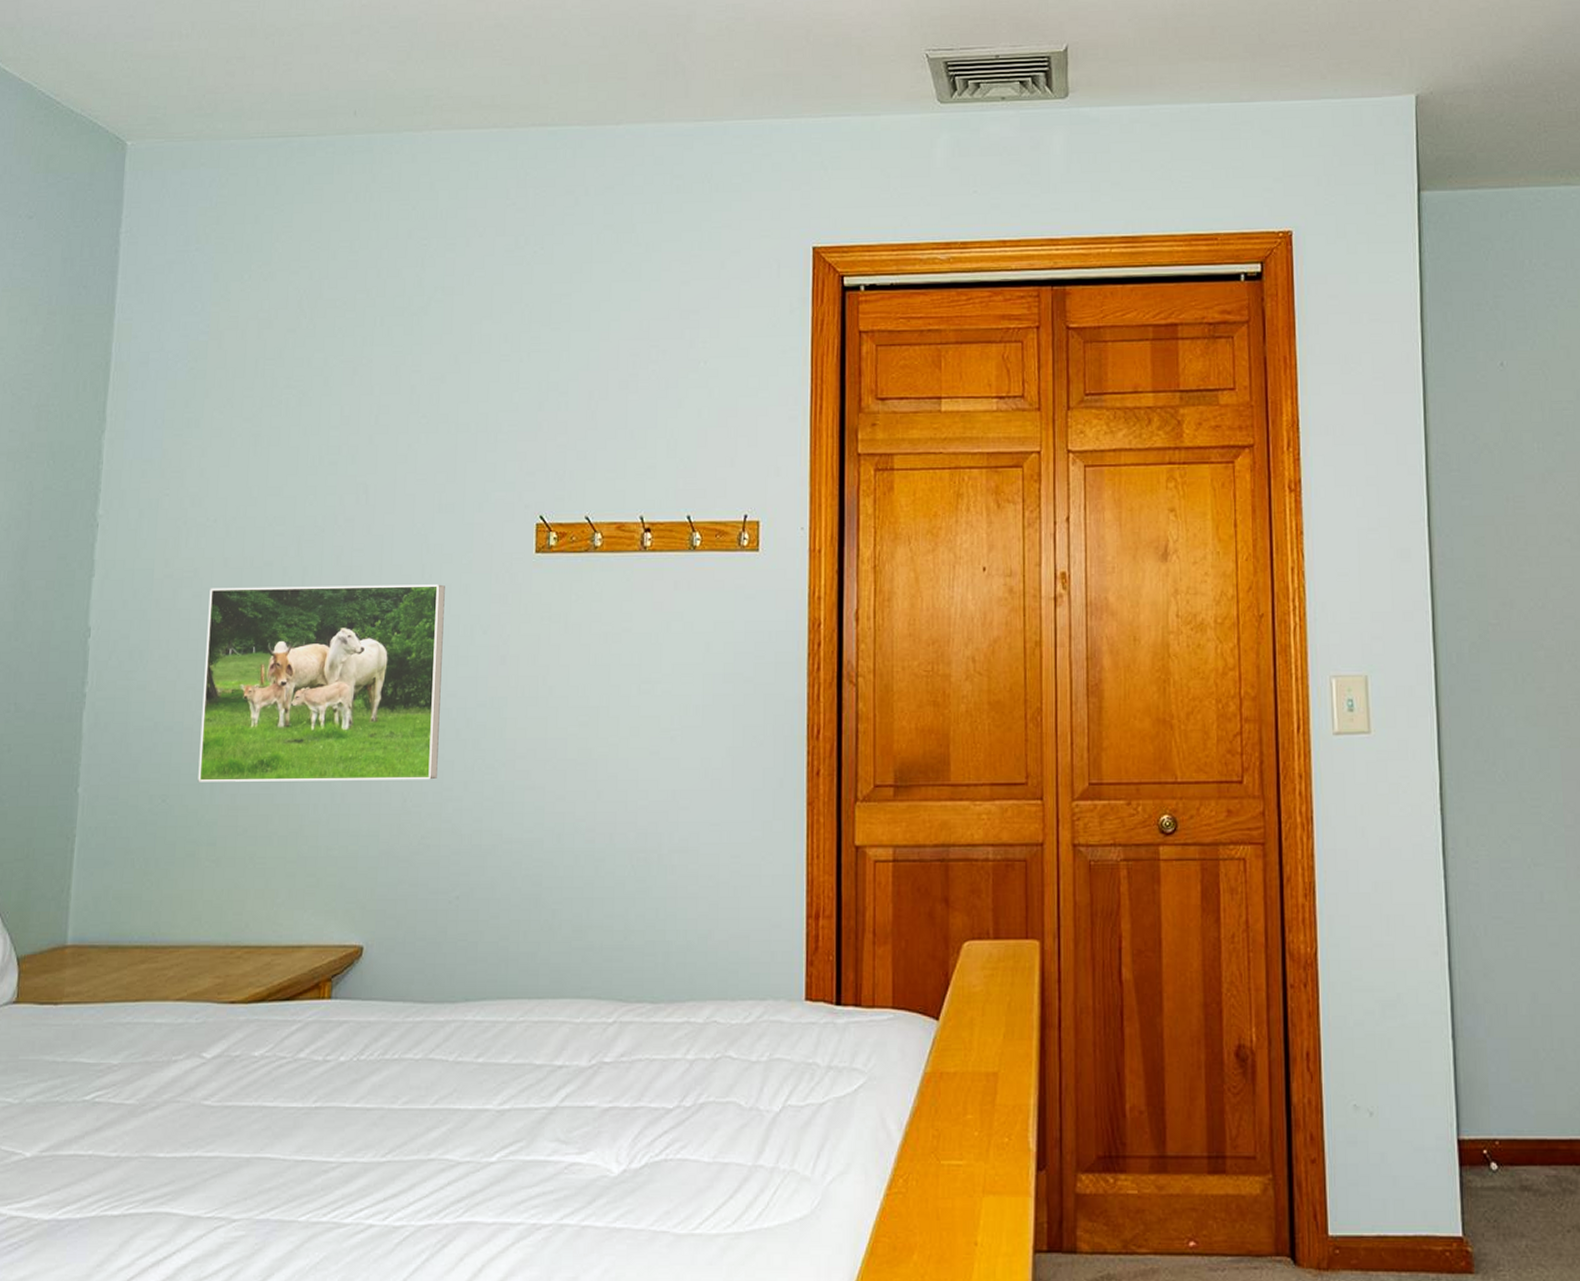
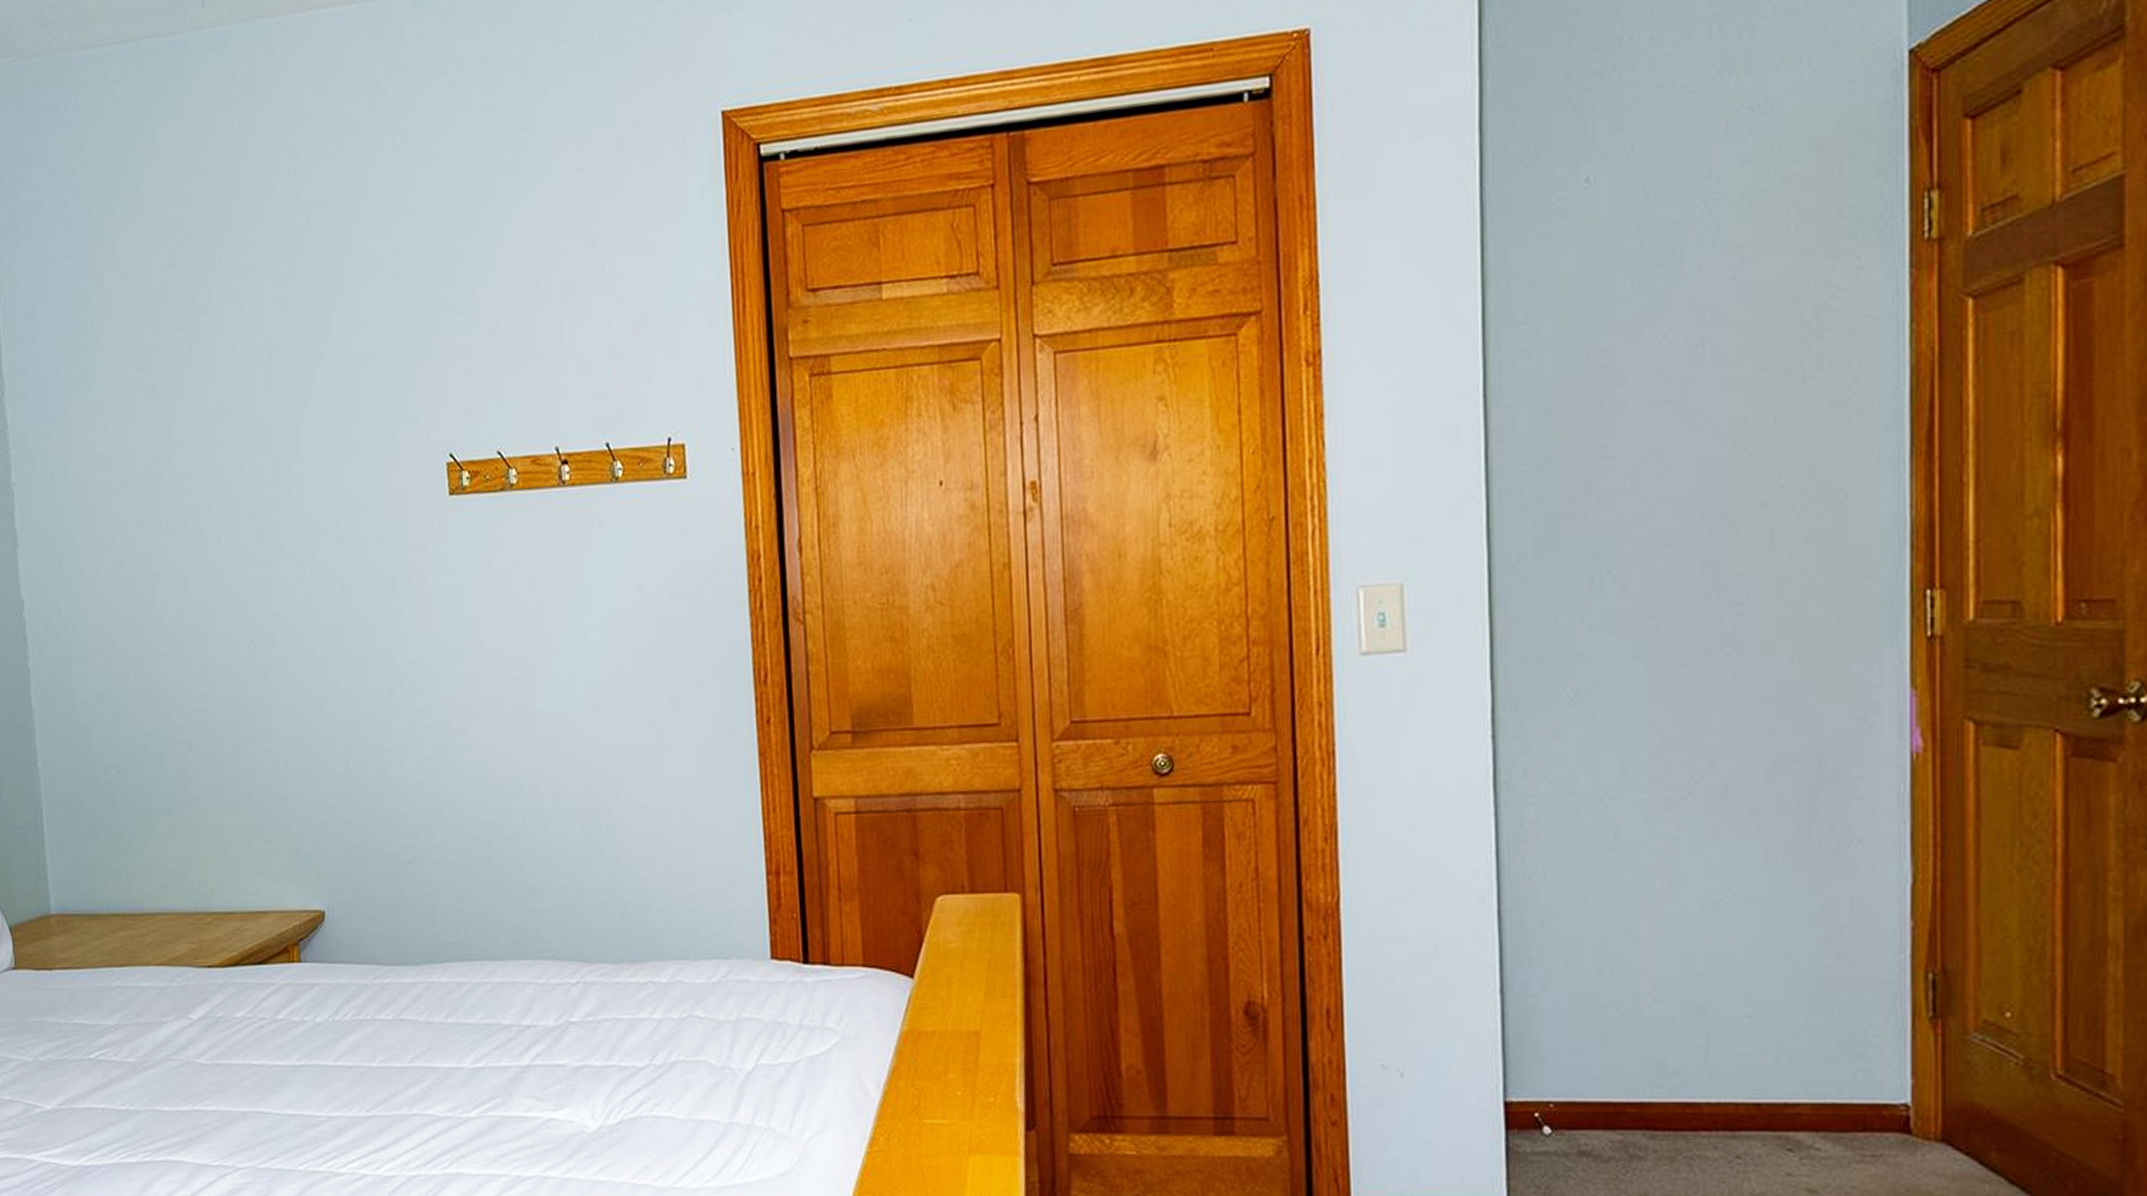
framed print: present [198,584,445,782] -> none [130,535,376,753]

